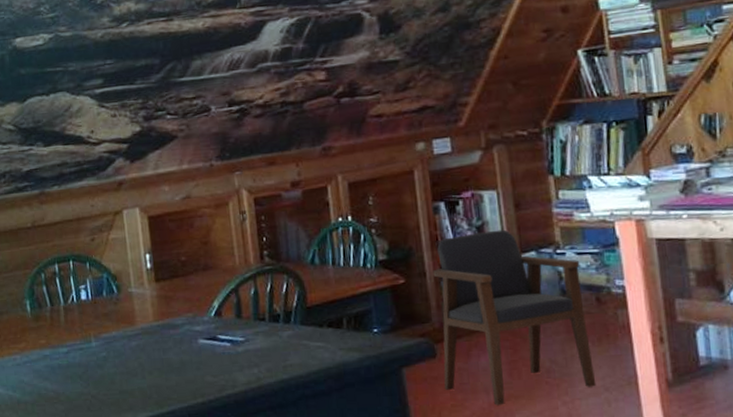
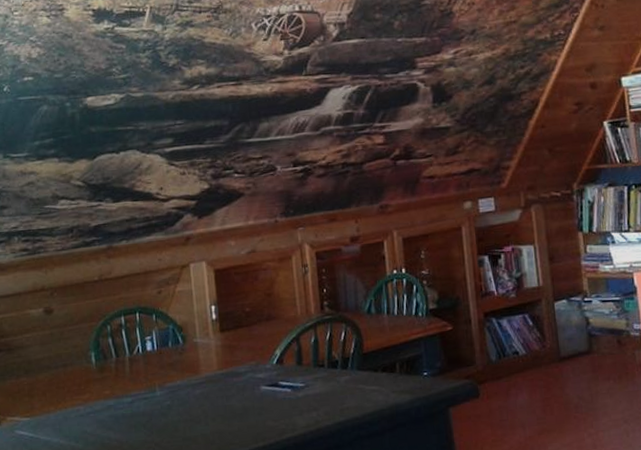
armchair: present [433,229,597,406] -> none [477,280,617,439]

